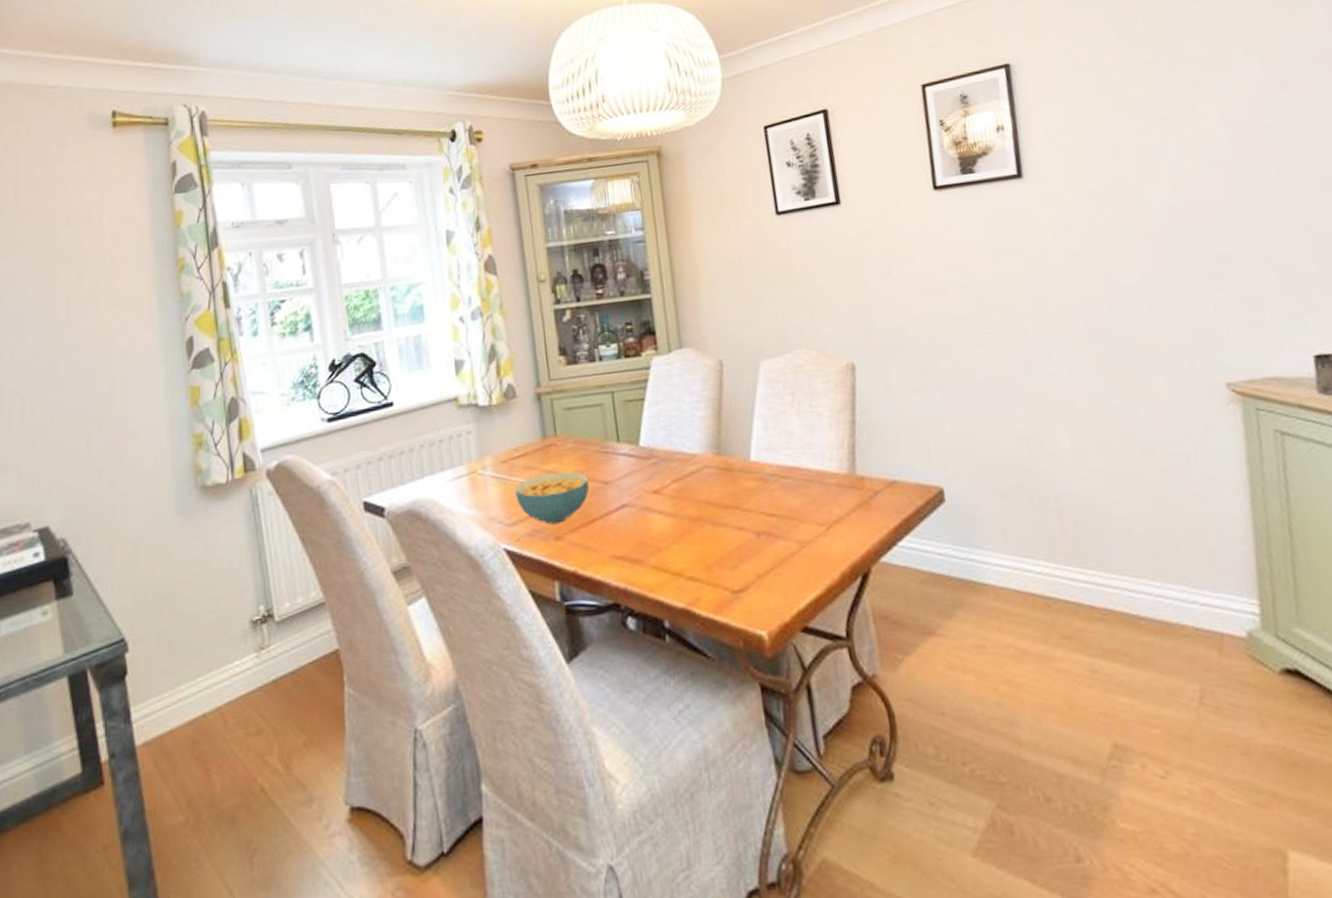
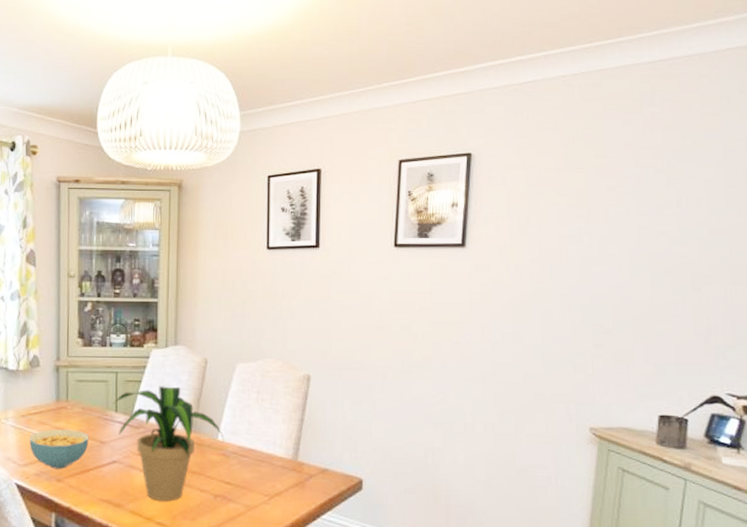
potted plant: none [612,399,759,550] -> present [112,386,225,502]

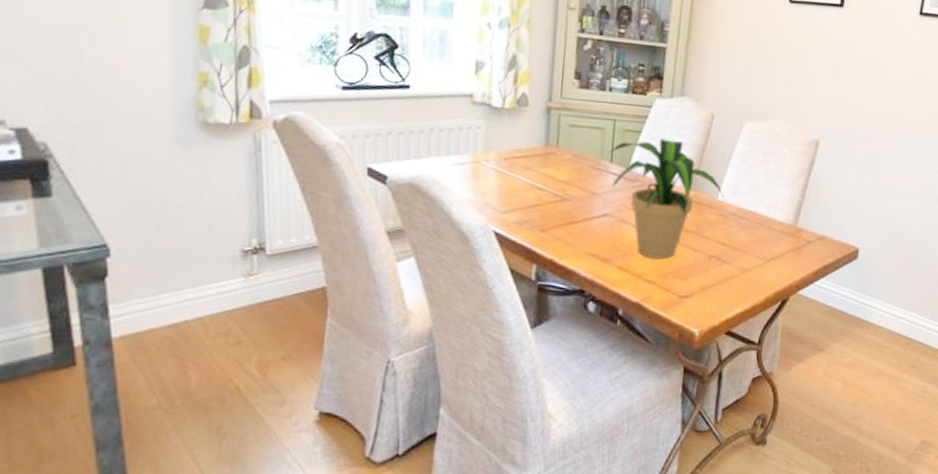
cereal bowl: present [29,428,89,469] -> none [511,176,580,219]

